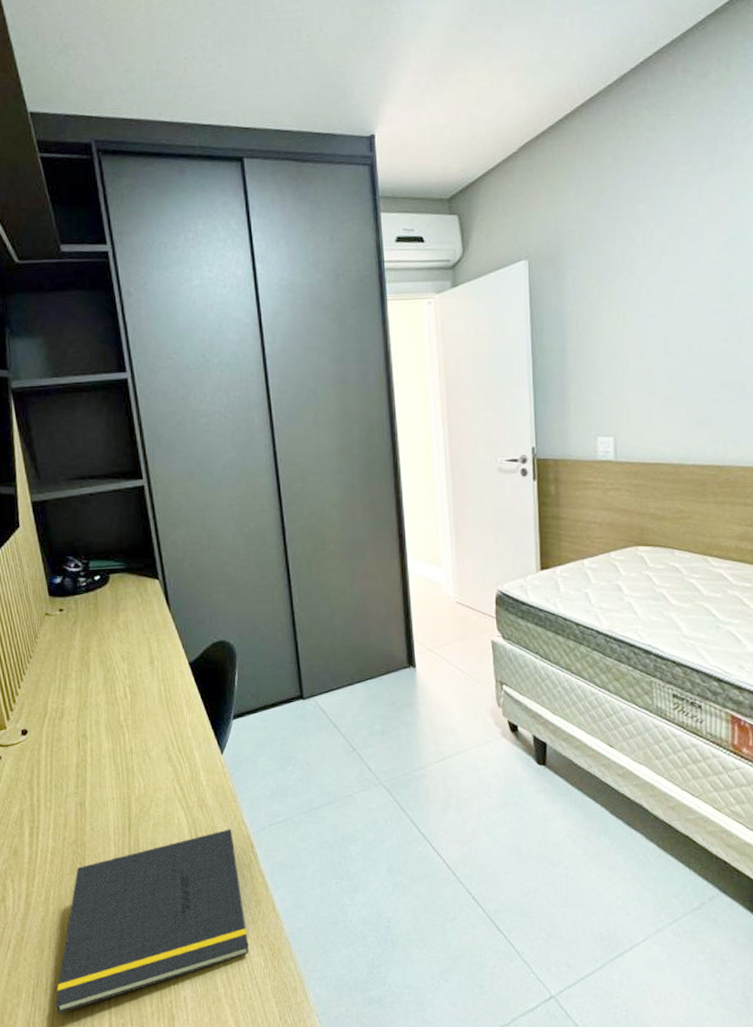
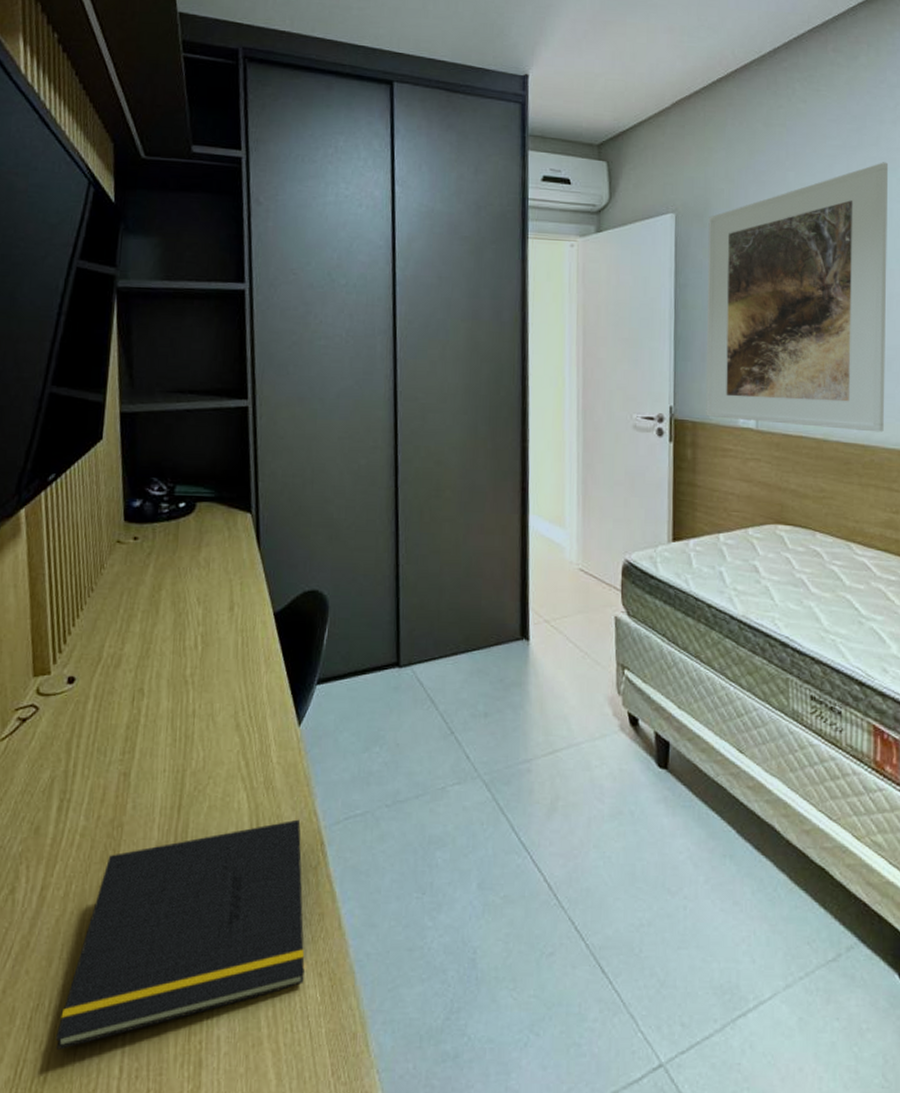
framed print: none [561,183,741,454] -> present [706,162,889,432]

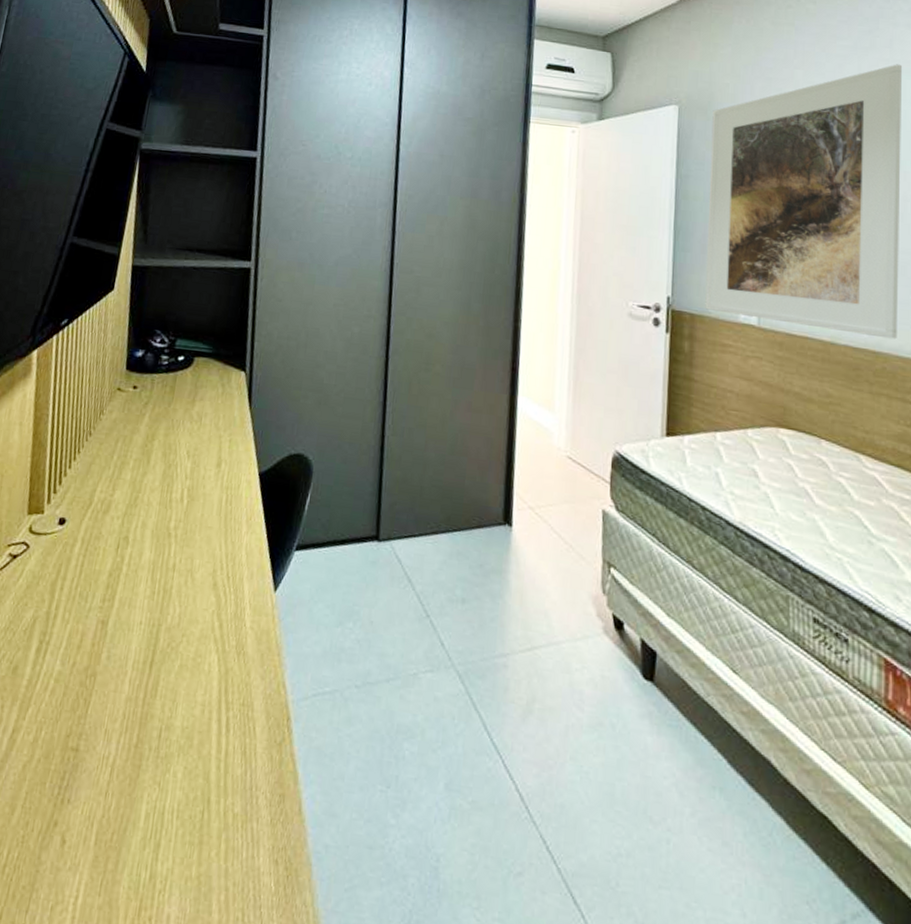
notepad: present [56,819,305,1051] -> none [9,689,269,906]

